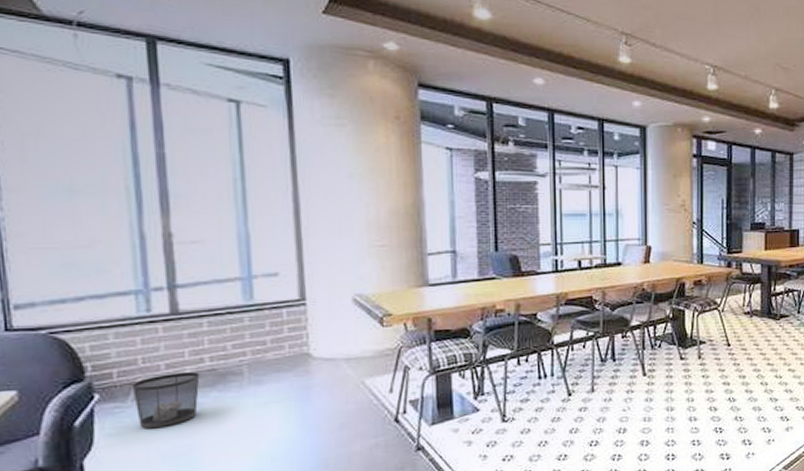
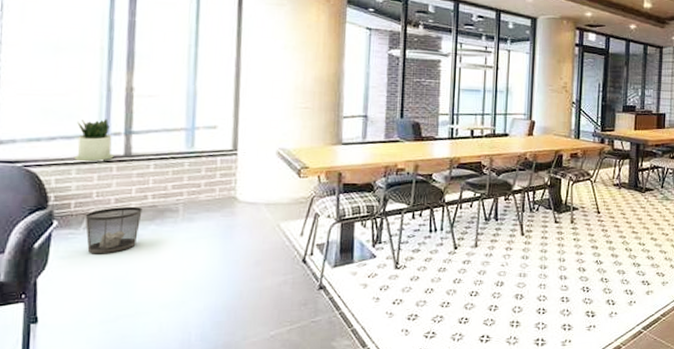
planter: none [108,272,158,324] -> present [73,119,114,162]

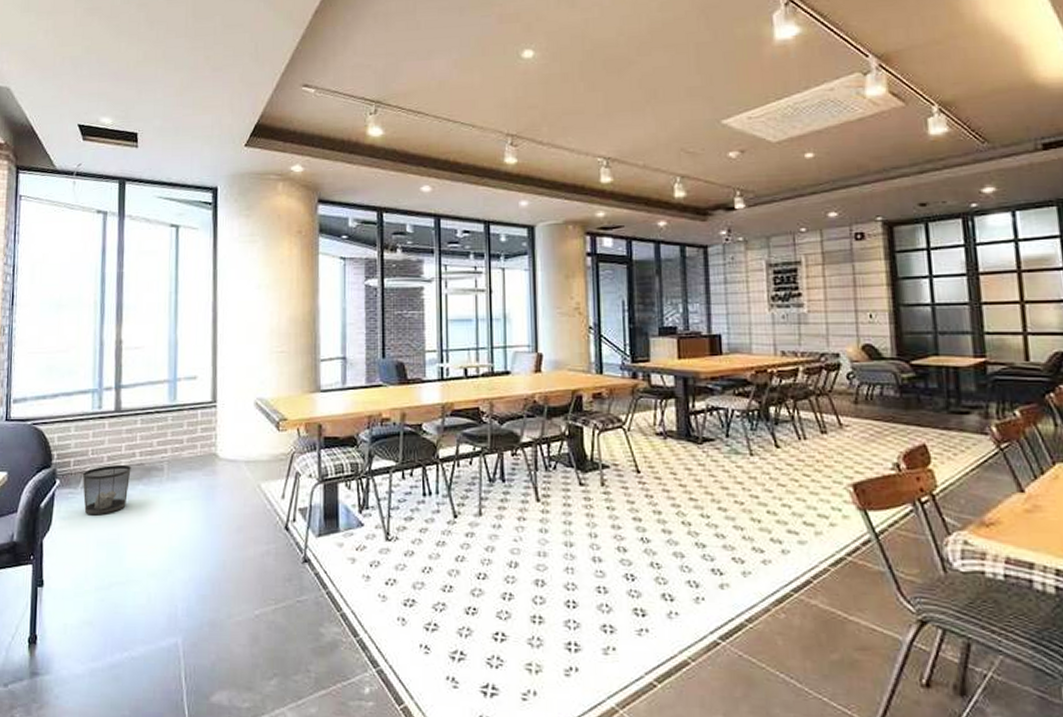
planter: present [73,119,114,162] -> none [72,374,106,418]

